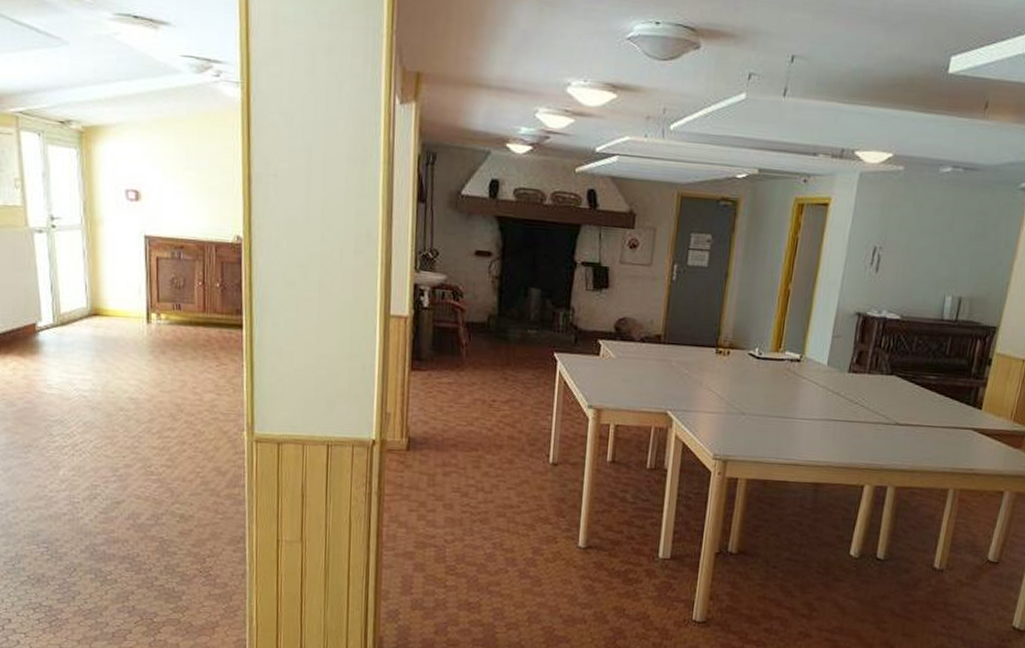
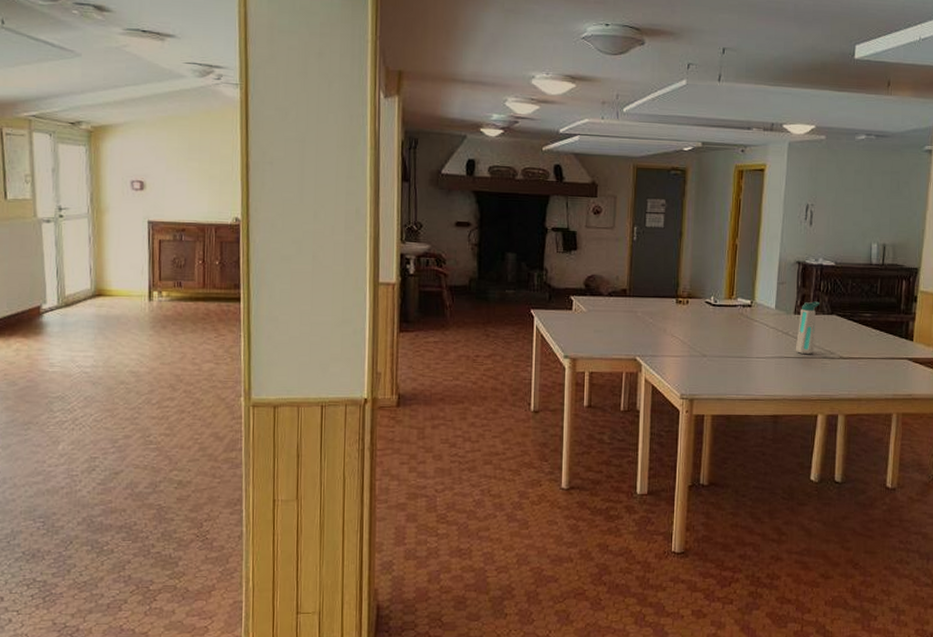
water bottle: none [846,359,880,419] -> present [796,301,821,355]

